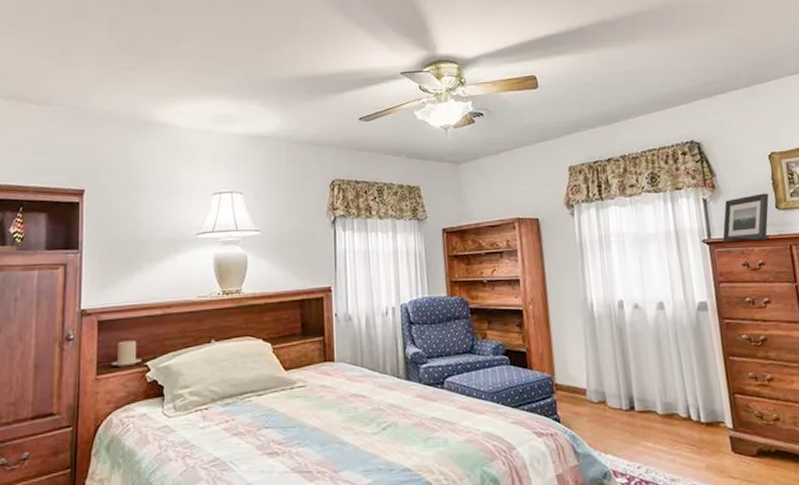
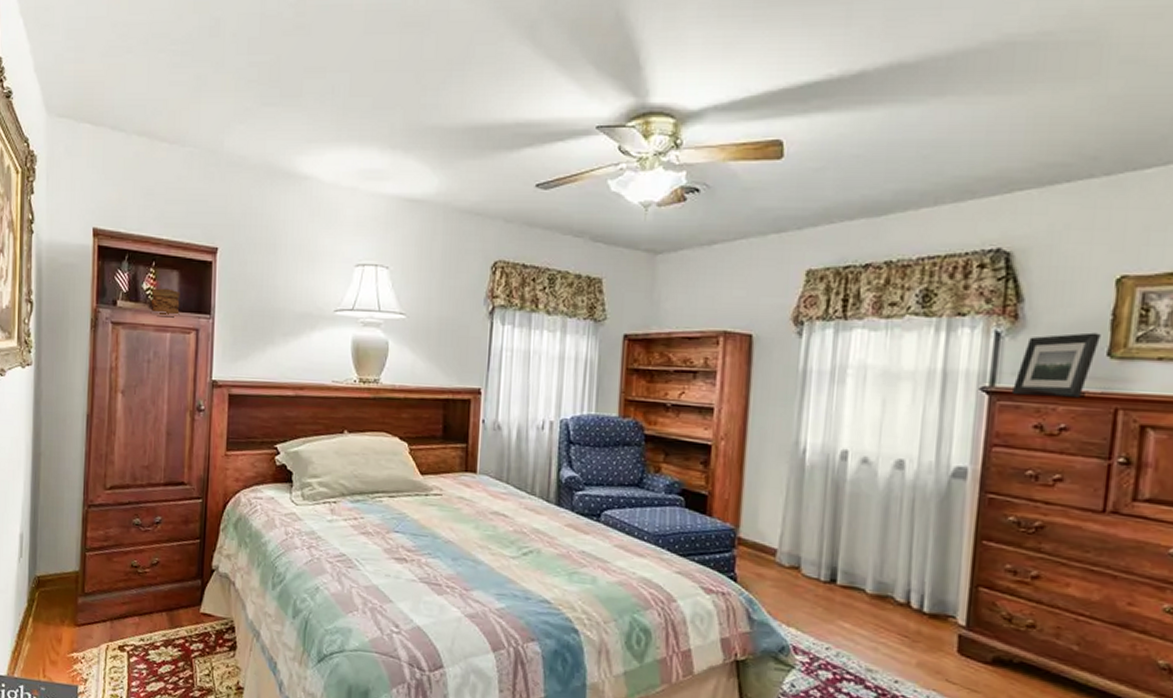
decorative box: none [17,230,48,257] -> present [150,288,180,318]
candle: present [111,340,142,368] -> none [240,419,272,447]

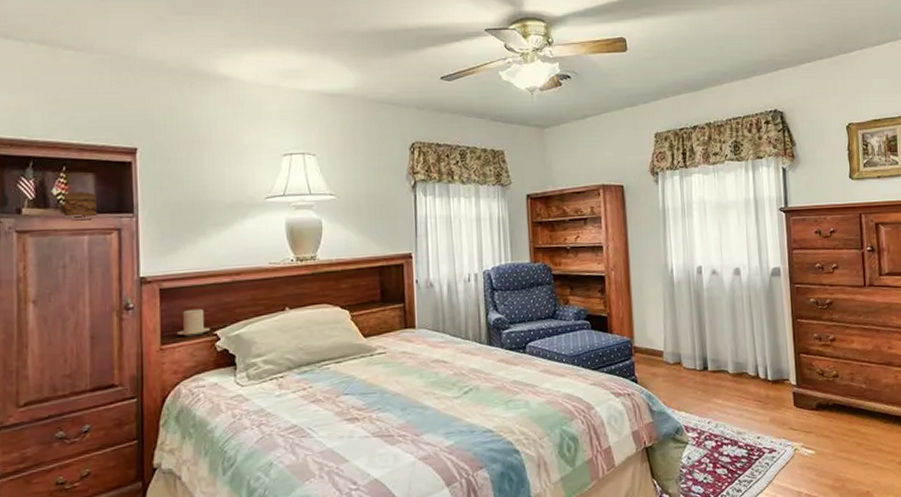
candle: none [240,419,272,447] -> present [176,308,211,337]
picture frame: present [1011,332,1101,399] -> none [798,163,844,212]

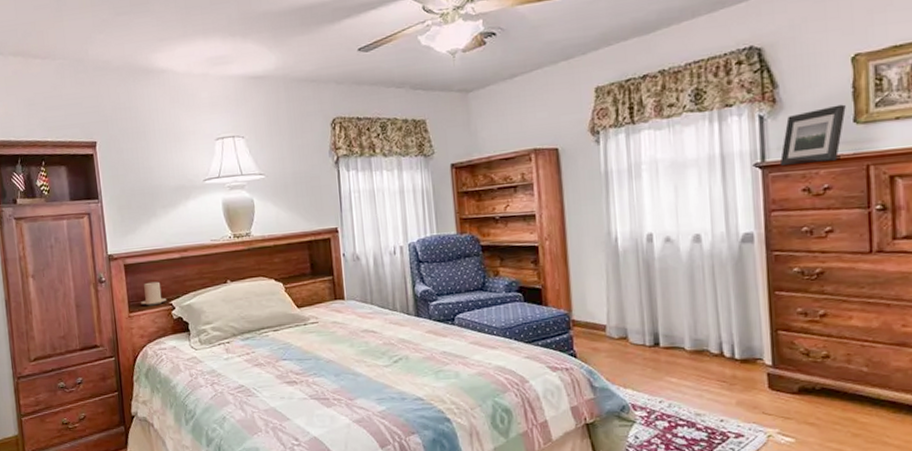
decorative box: present [62,191,98,221] -> none [44,182,72,208]
picture frame: none [798,163,844,212] -> present [779,104,846,167]

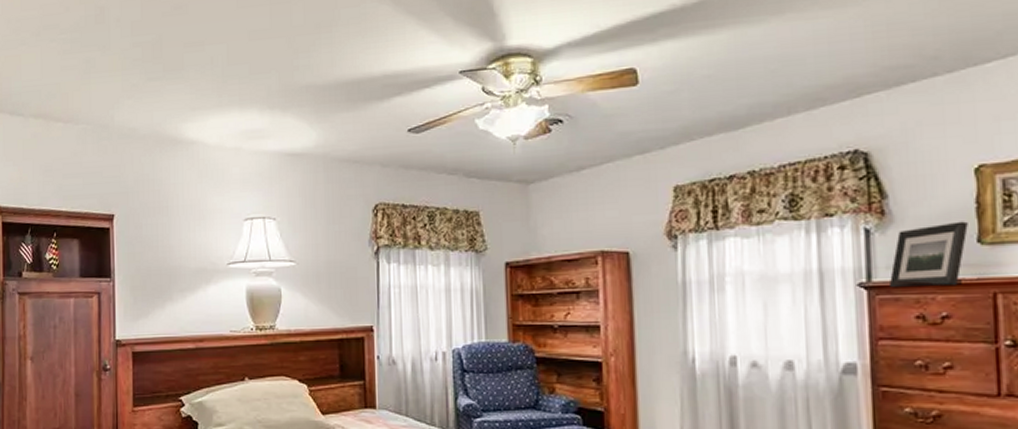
candle: present [140,281,167,306] -> none [146,373,177,401]

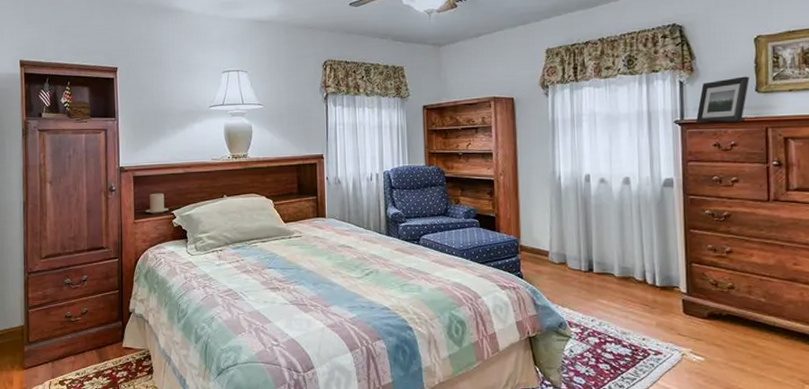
decorative box: none [54,256,82,284] -> present [68,101,91,123]
candle: none [146,373,177,401] -> present [145,193,169,214]

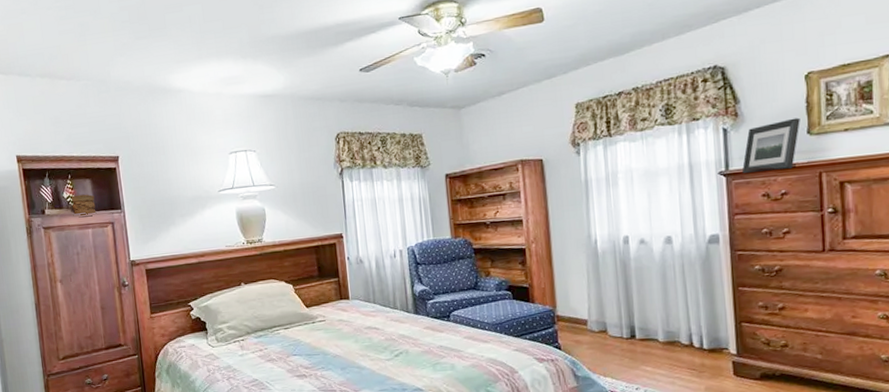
candle: present [145,193,169,214] -> none [160,285,186,308]

